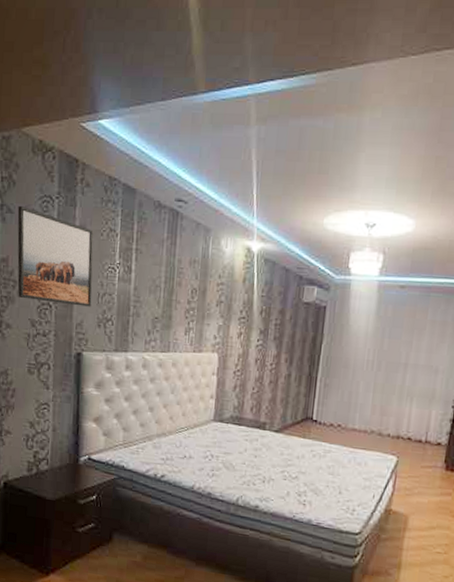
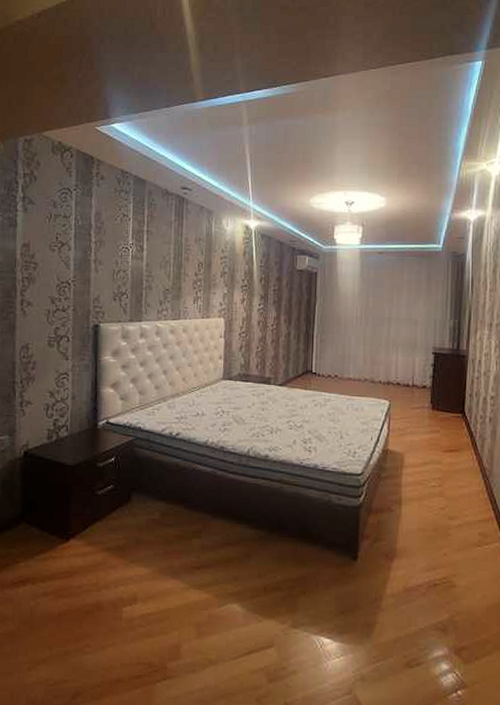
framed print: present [17,205,94,307] -> none [38,197,109,283]

